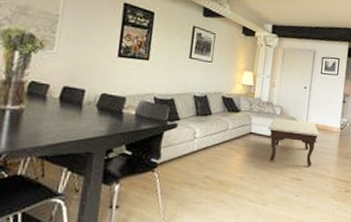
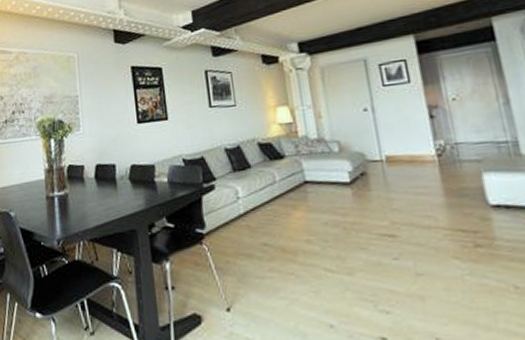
coffee table: present [268,117,320,166] -> none [327,153,407,215]

